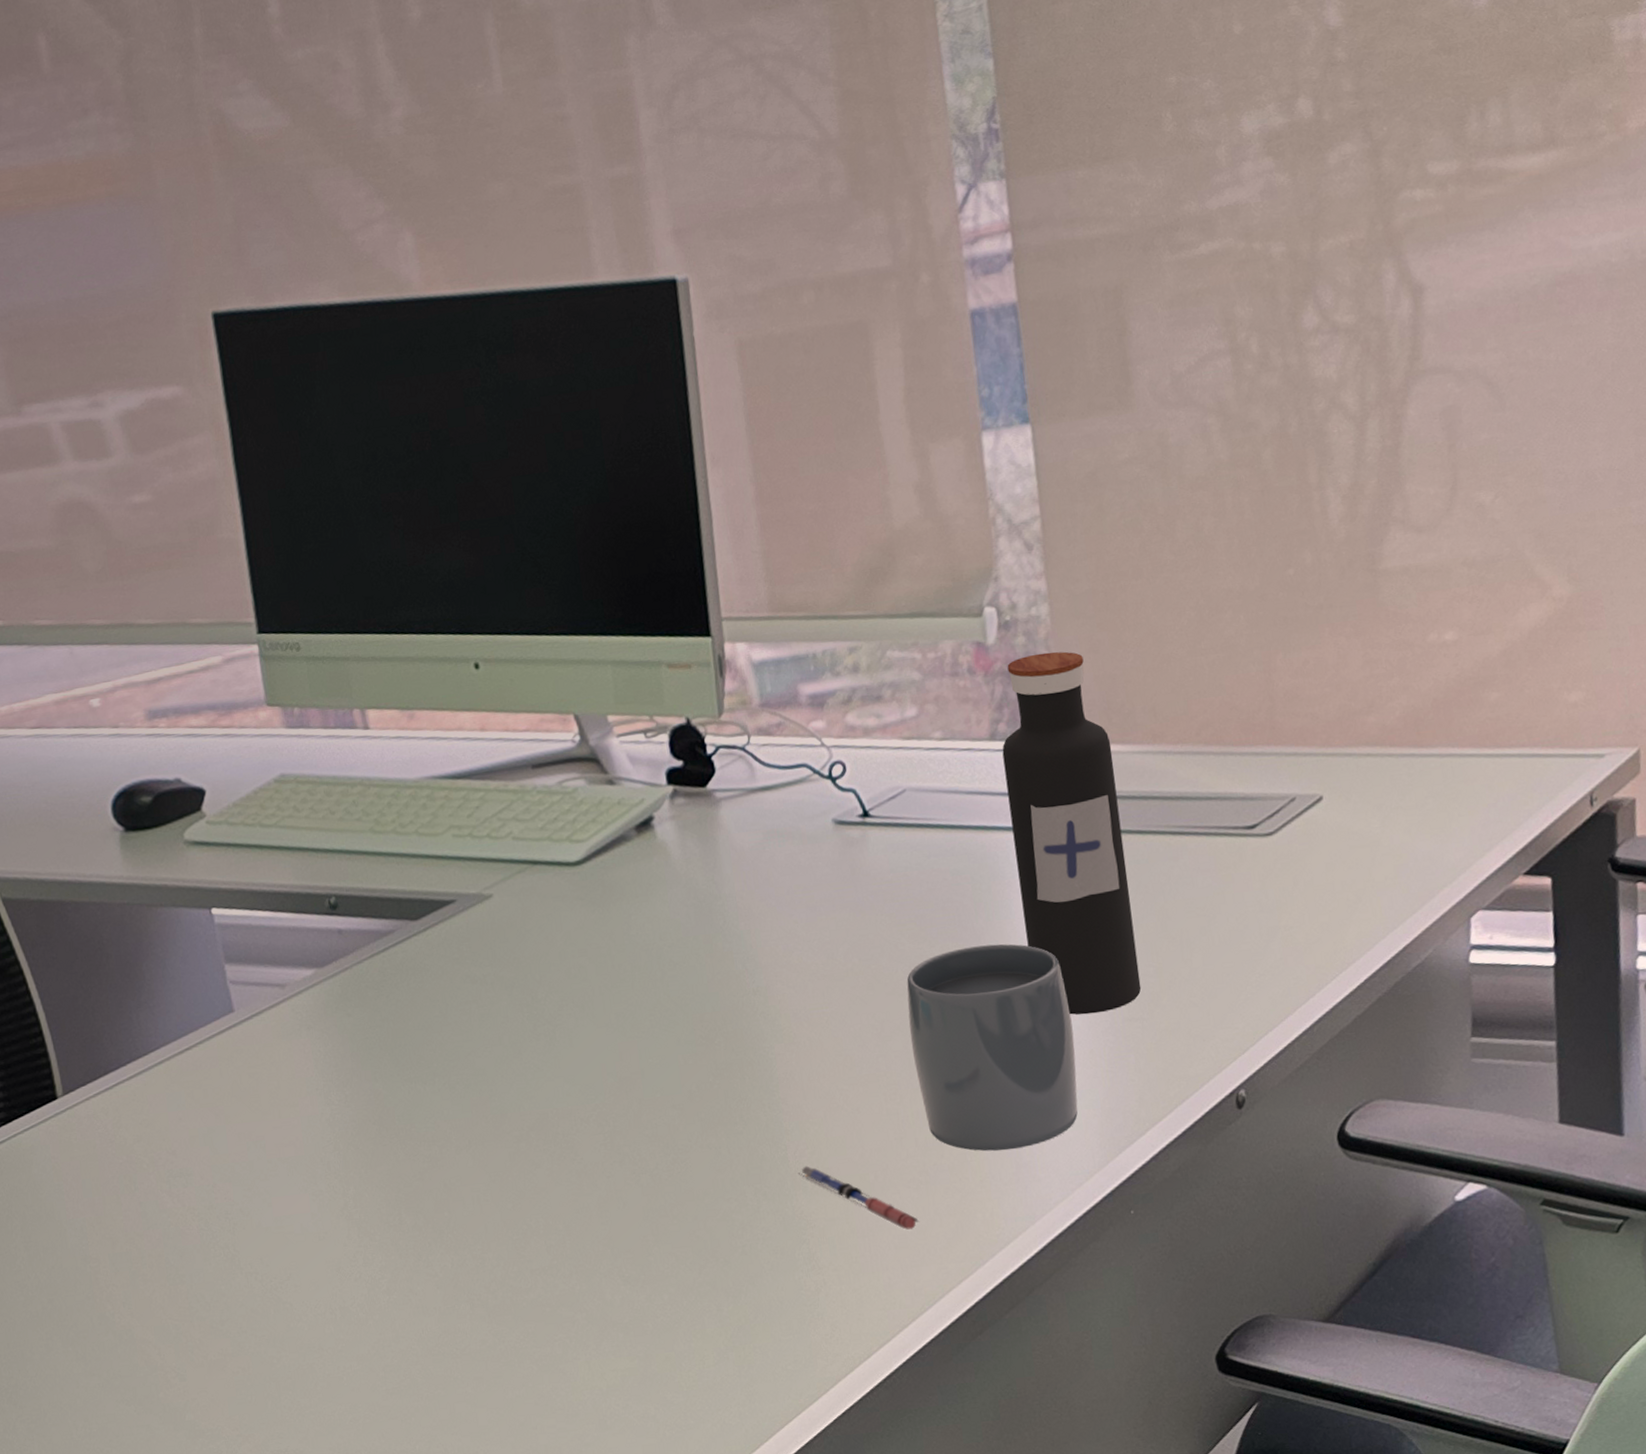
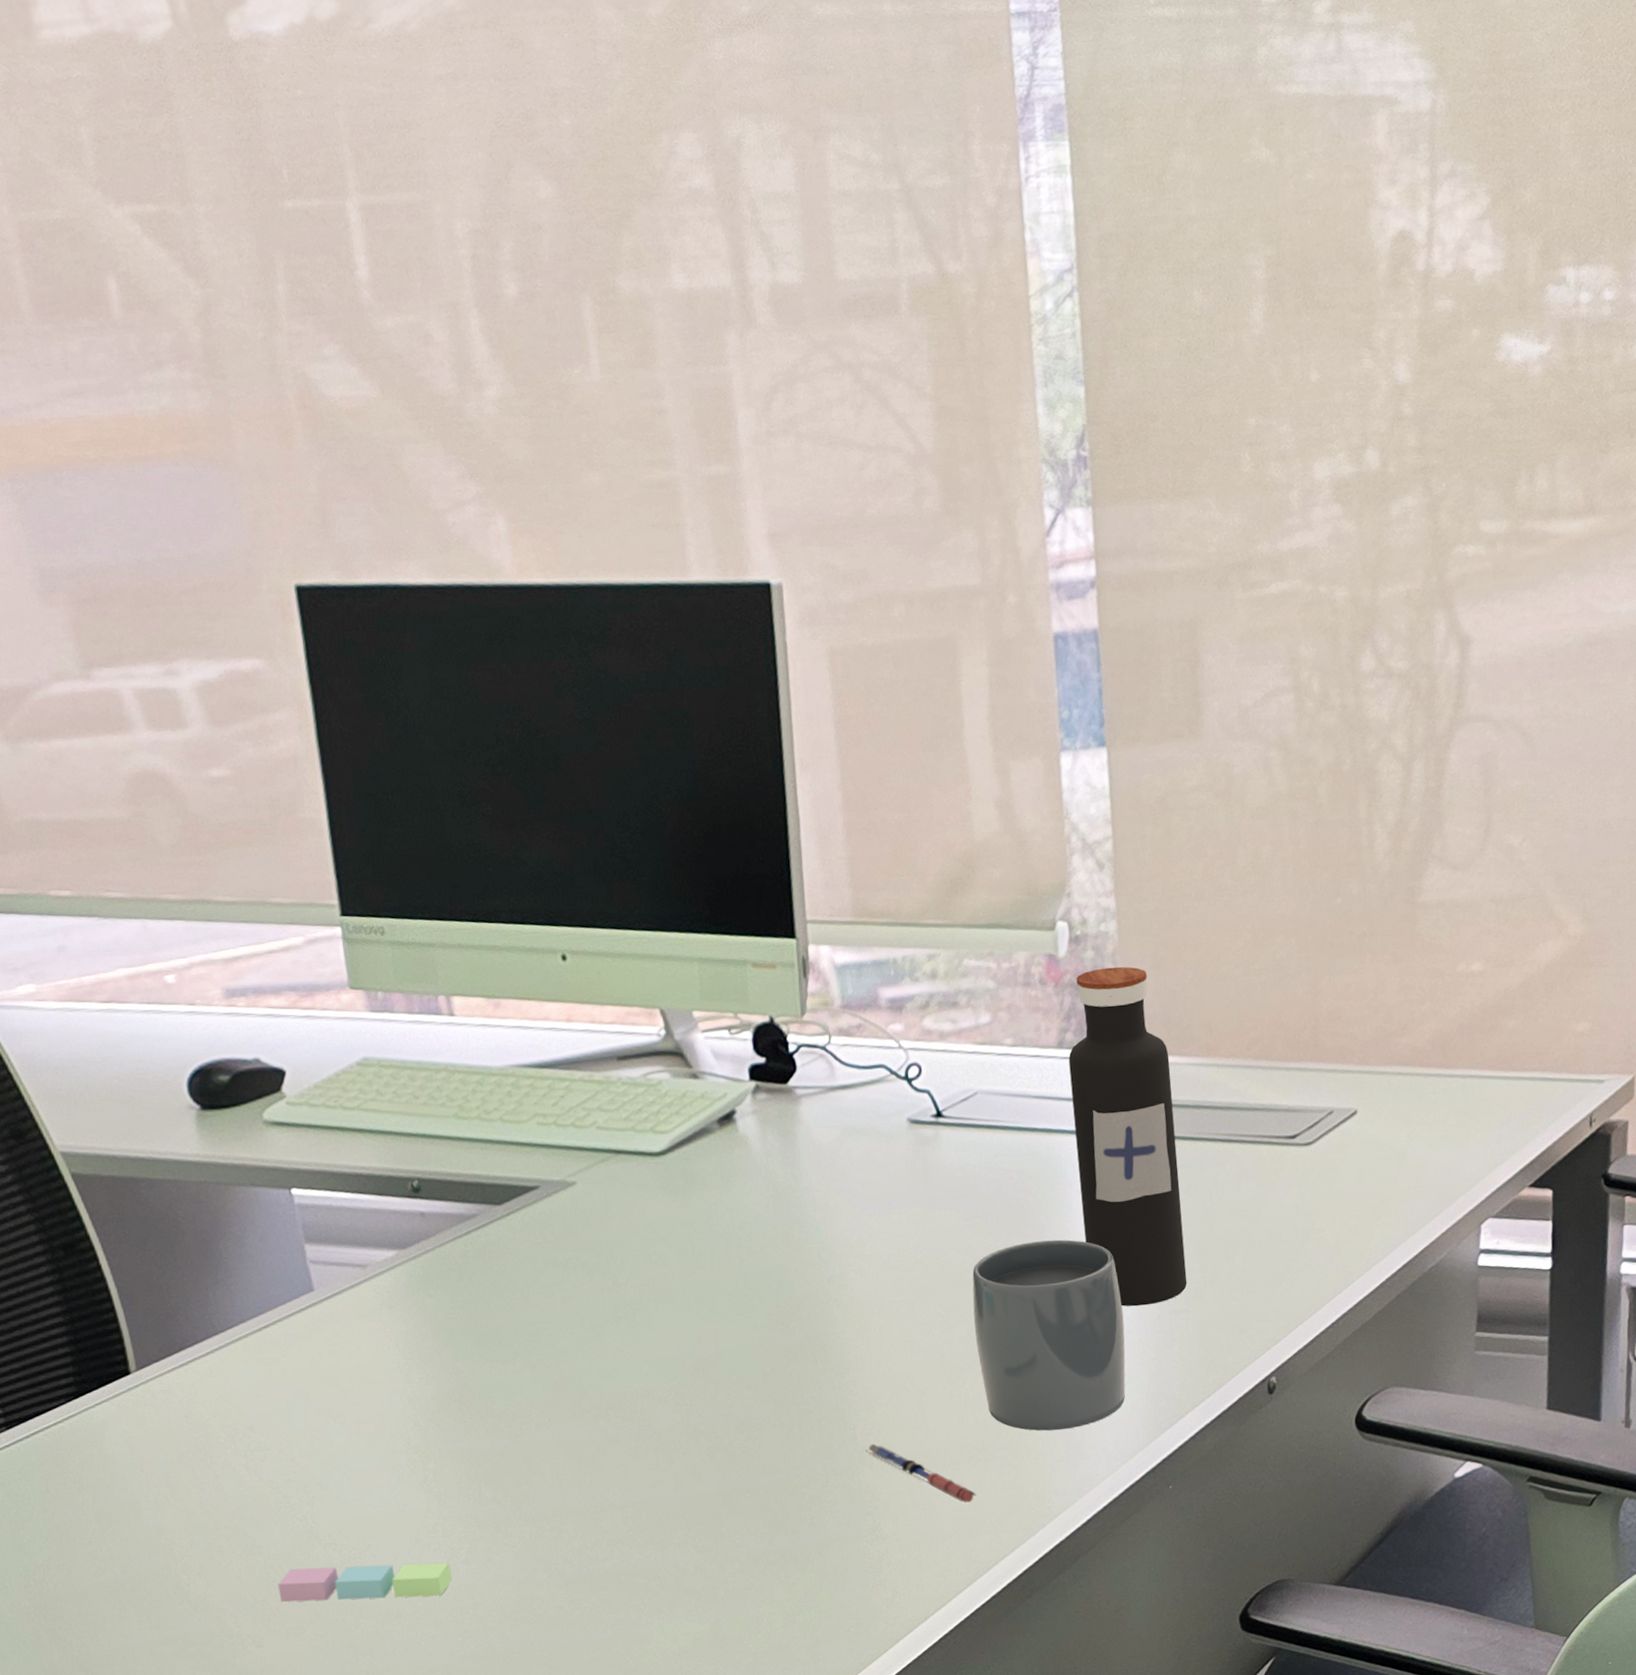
sticky notes: none [200,1292,373,1334] -> present [278,1562,452,1602]

